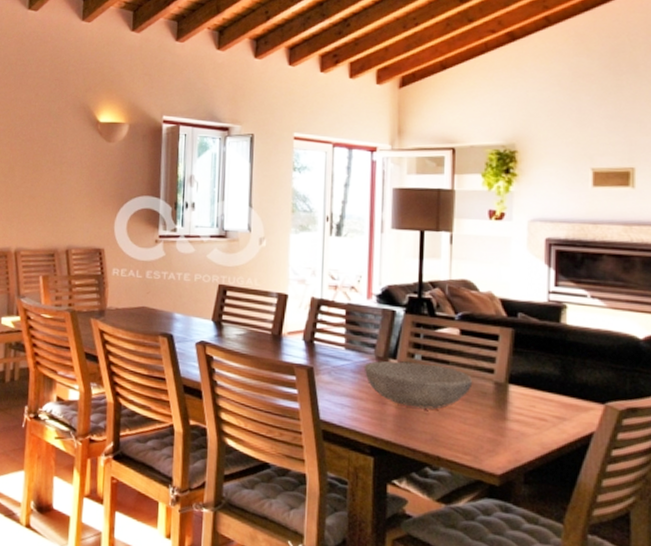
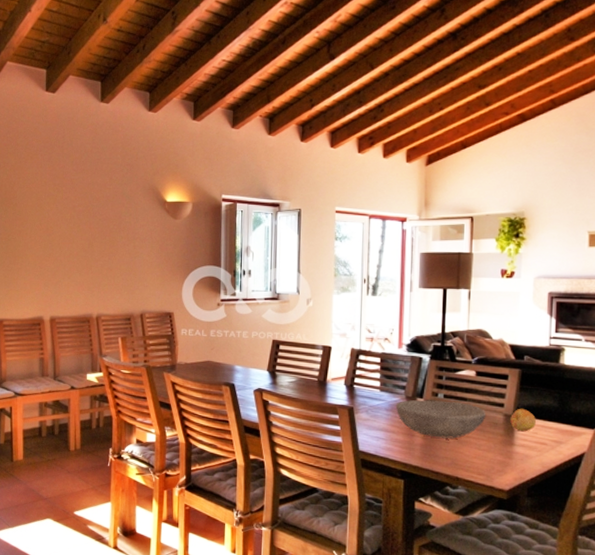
fruit: none [502,375,534,405] -> present [510,408,537,432]

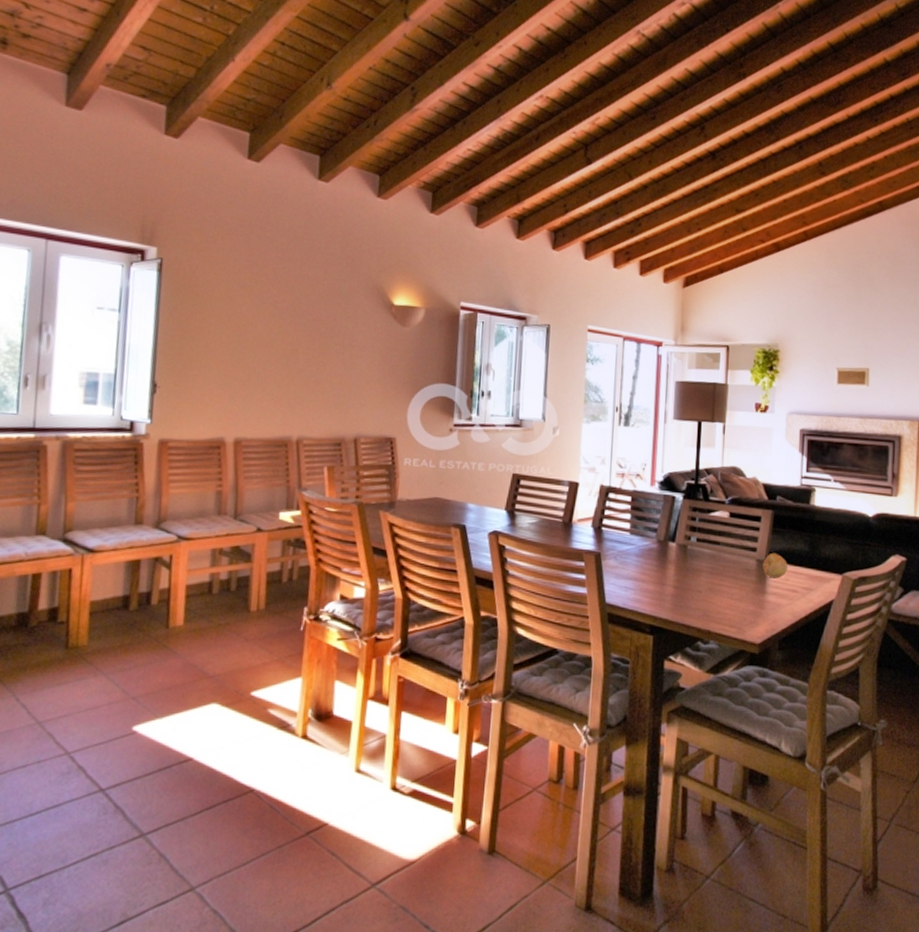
bowl: present [395,399,487,439] -> none [646,543,739,587]

